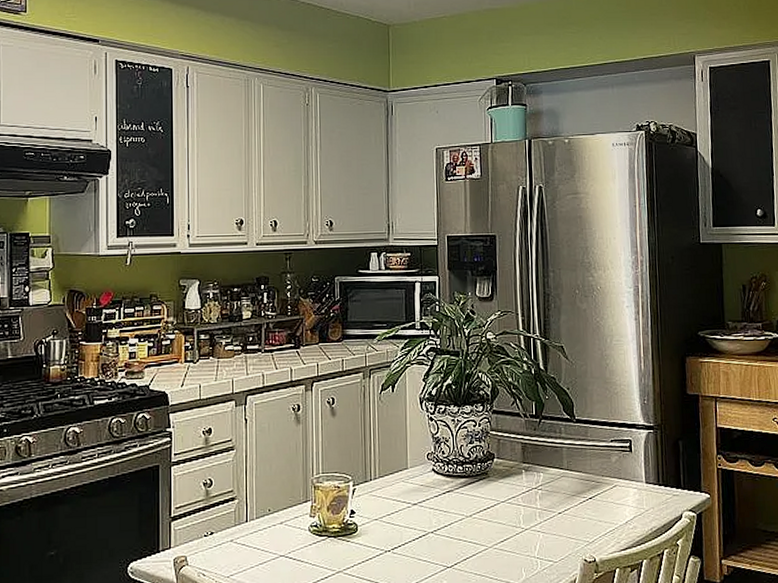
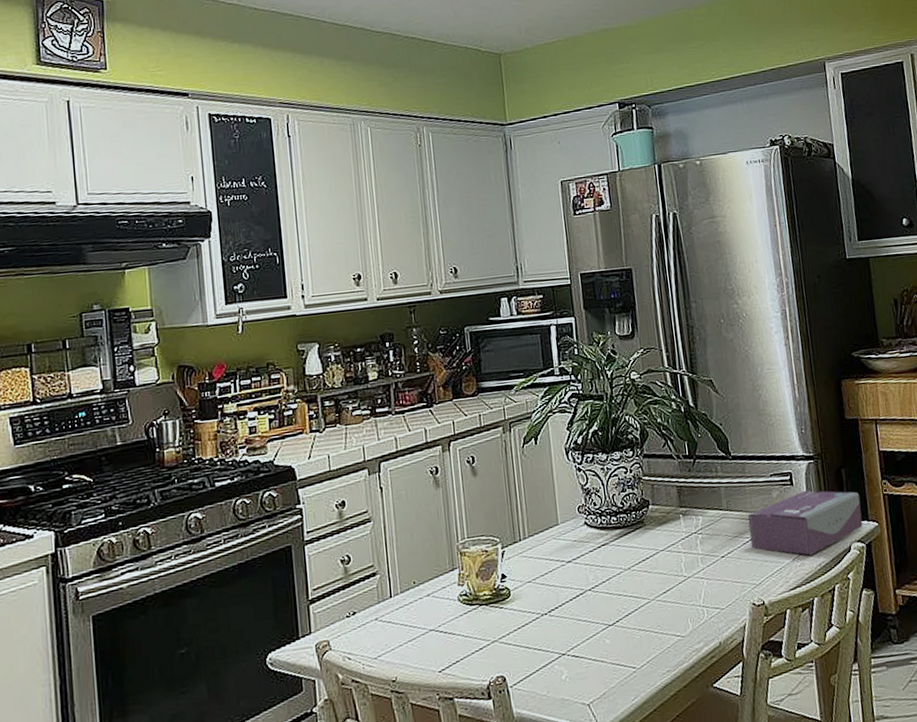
tissue box: none [586,457,696,520] -> present [748,490,863,556]

